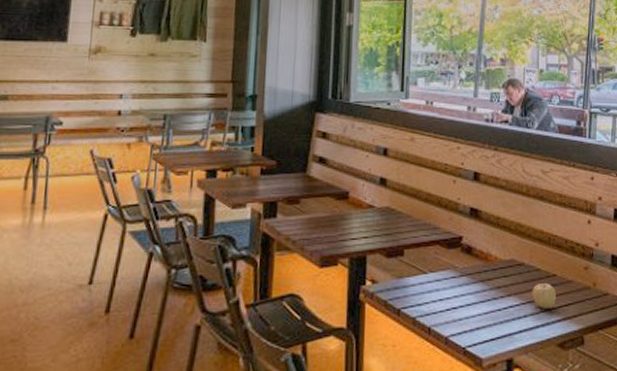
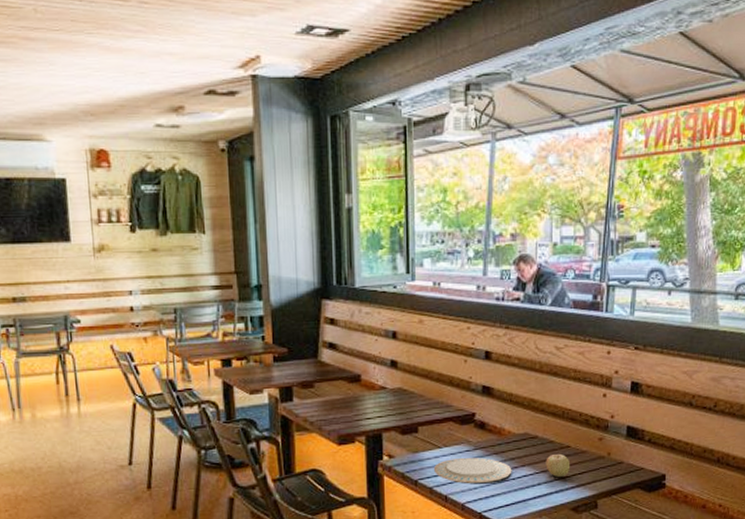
plate: none [417,284,498,314] -> present [433,457,512,483]

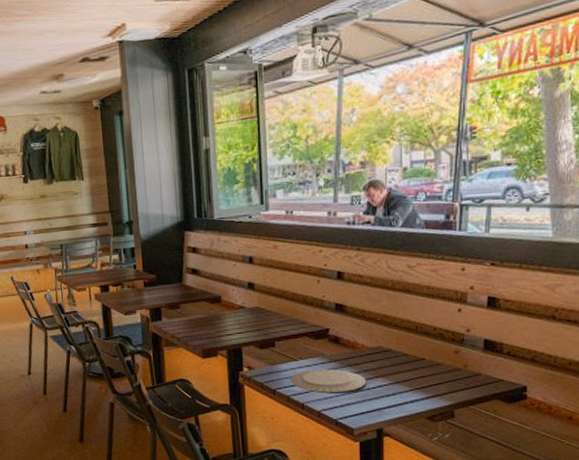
fruit: present [545,452,571,477] -> none [400,364,426,387]

